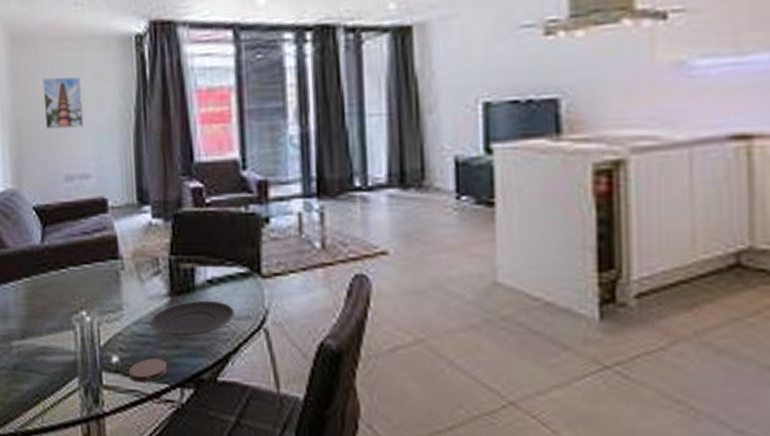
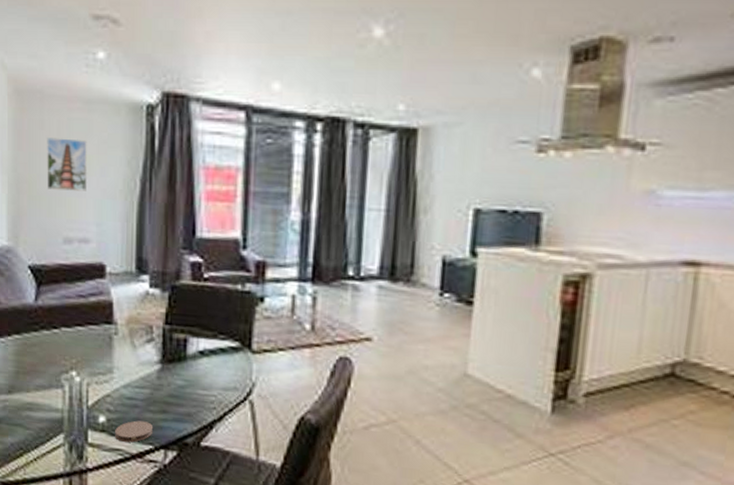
plate: present [150,300,235,337] -> none [139,369,223,402]

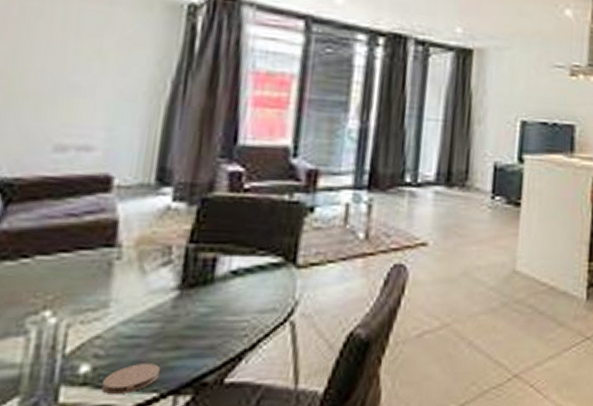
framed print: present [47,137,88,191] -> none [37,28,104,92]

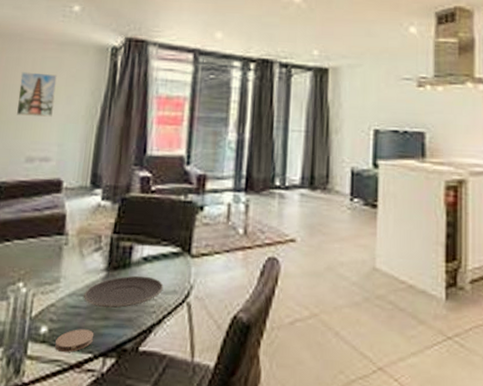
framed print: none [37,28,104,92] -> present [16,72,57,117]
plate: none [145,293,260,336] -> present [84,275,164,309]

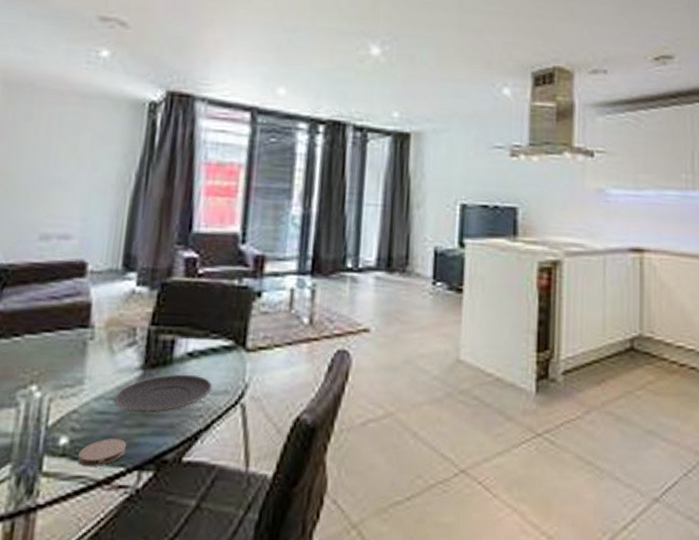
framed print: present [16,72,57,117] -> none [26,130,80,185]

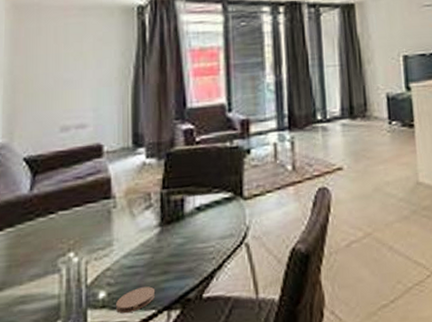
plate: present [114,374,213,414] -> none [140,225,220,263]

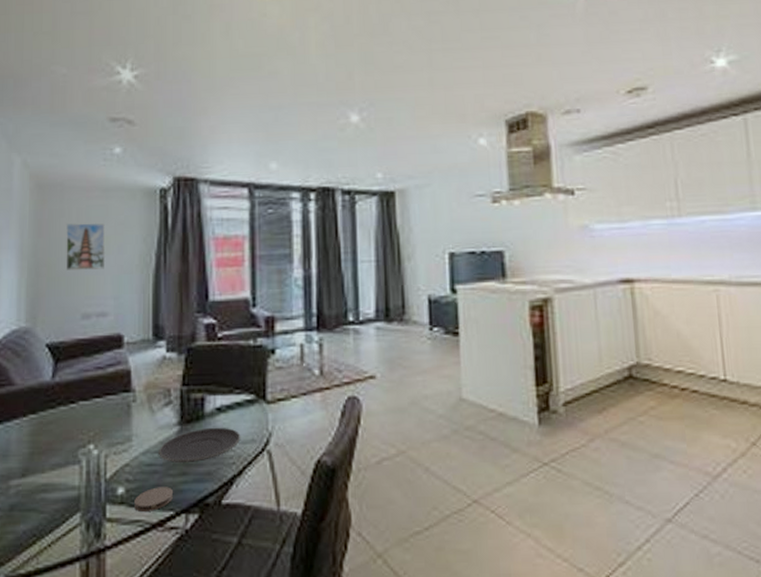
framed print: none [43,39,84,86] -> present [66,223,106,270]
plate: none [140,225,220,263] -> present [159,427,241,464]

